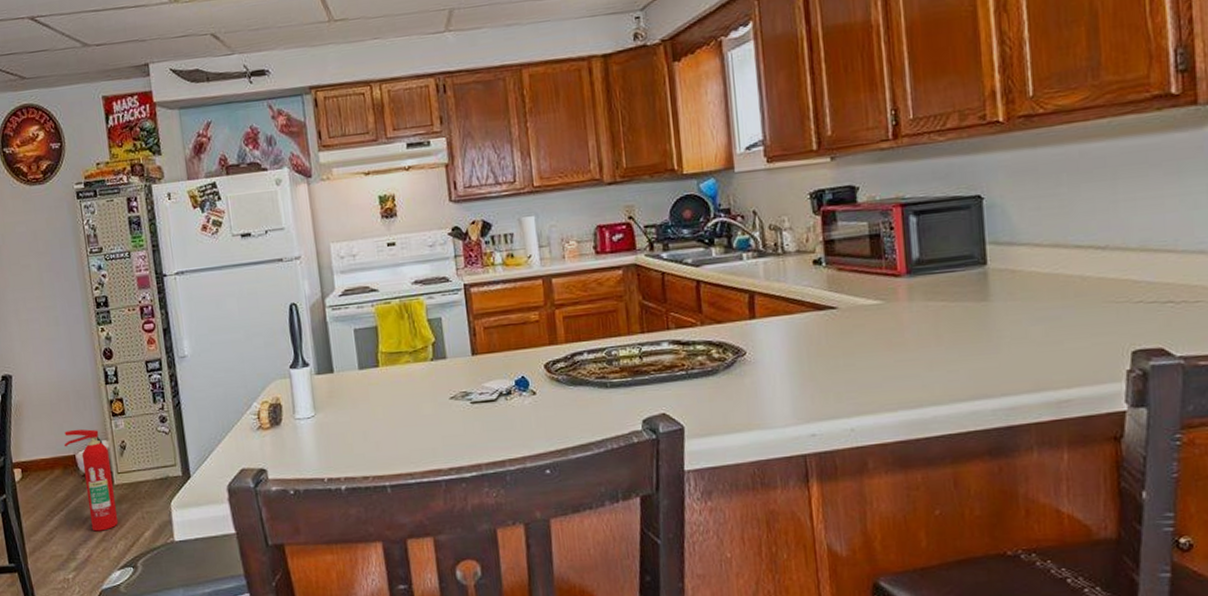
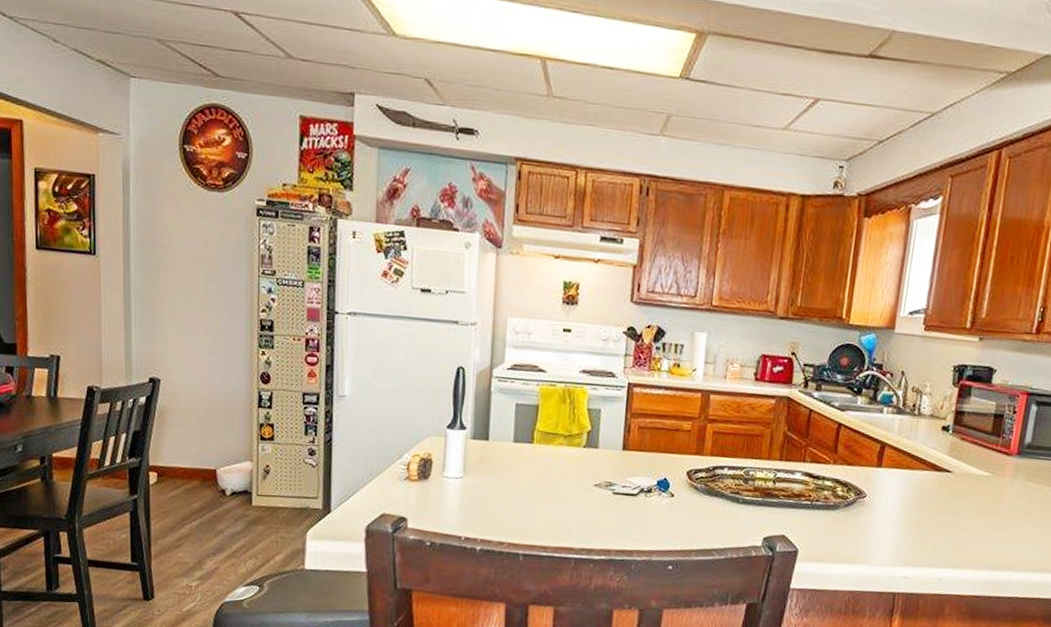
fire extinguisher: present [63,429,119,532] -> none [205,444,252,547]

